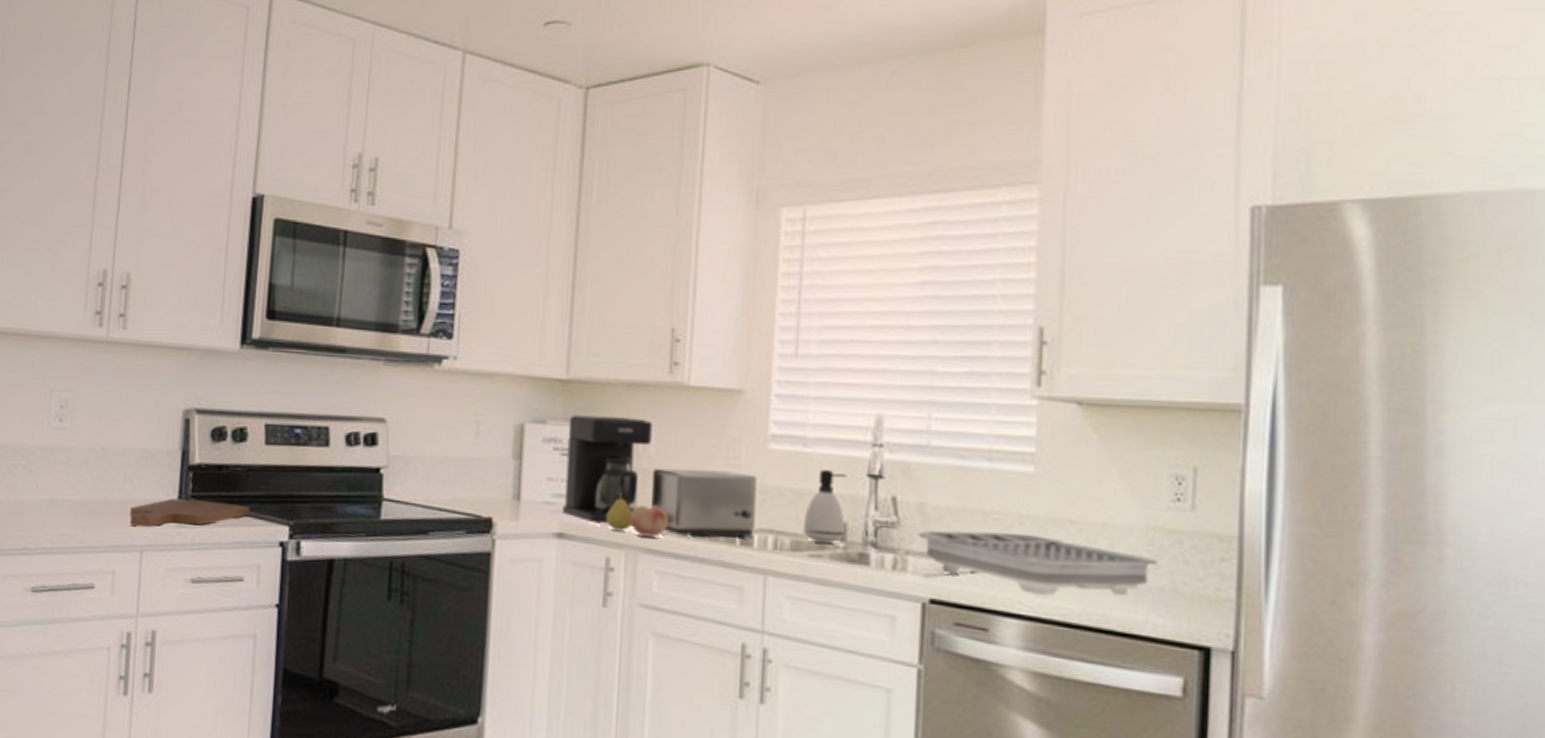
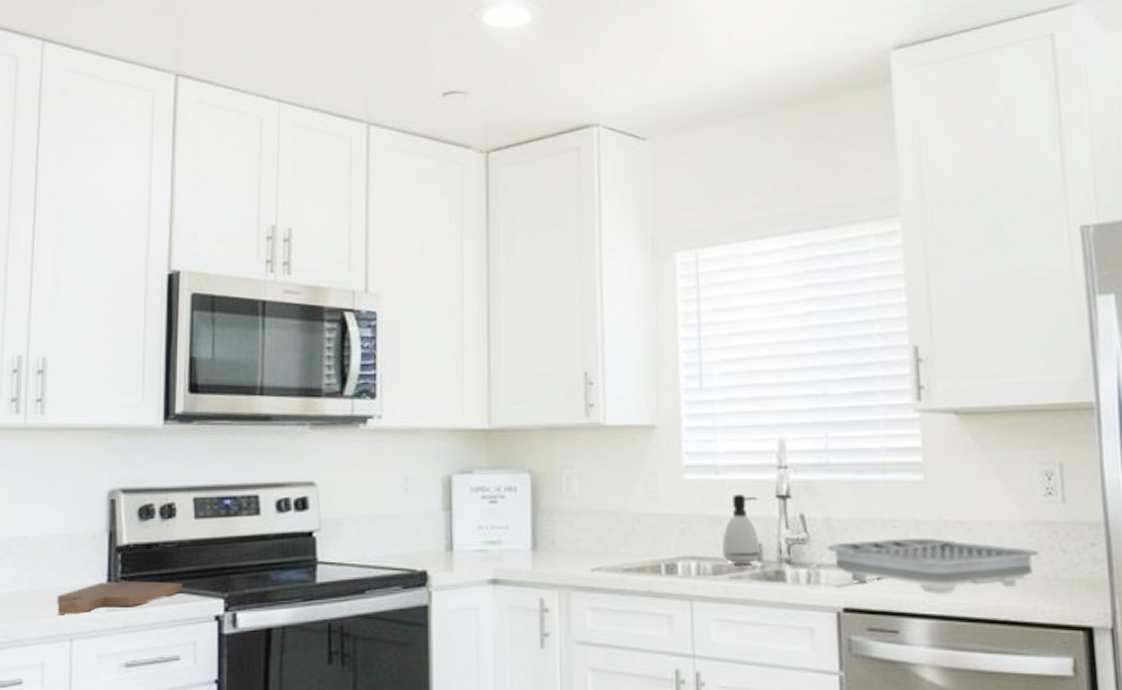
coffee maker: present [562,415,653,524] -> none [494,461,574,567]
fruit: present [605,492,633,532] -> none [536,534,563,572]
fruit: present [629,505,668,539] -> none [559,543,596,576]
toaster: present [651,467,757,537] -> none [578,504,678,571]

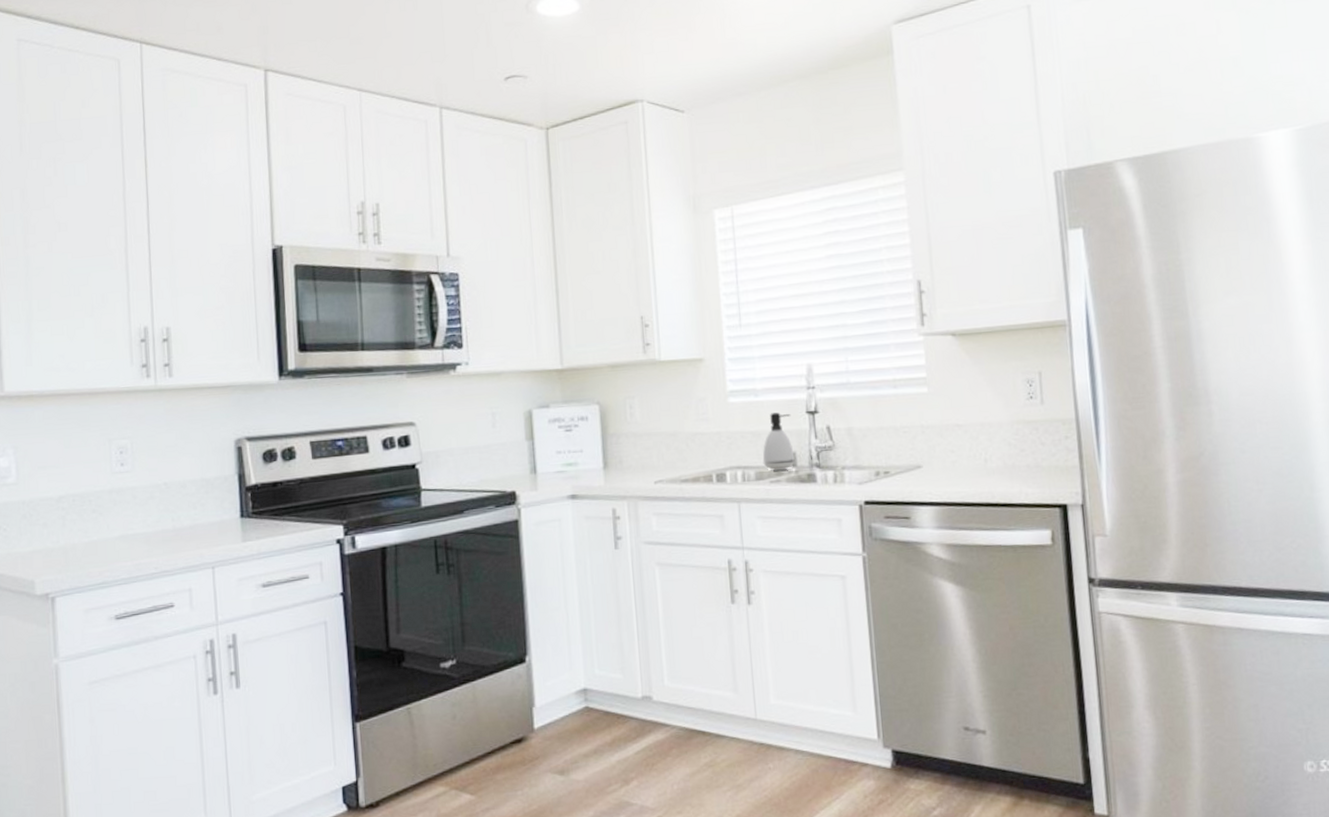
cutting board: present [57,581,183,615] -> none [198,513,307,547]
dish rack: present [826,538,1039,594] -> none [849,440,1023,485]

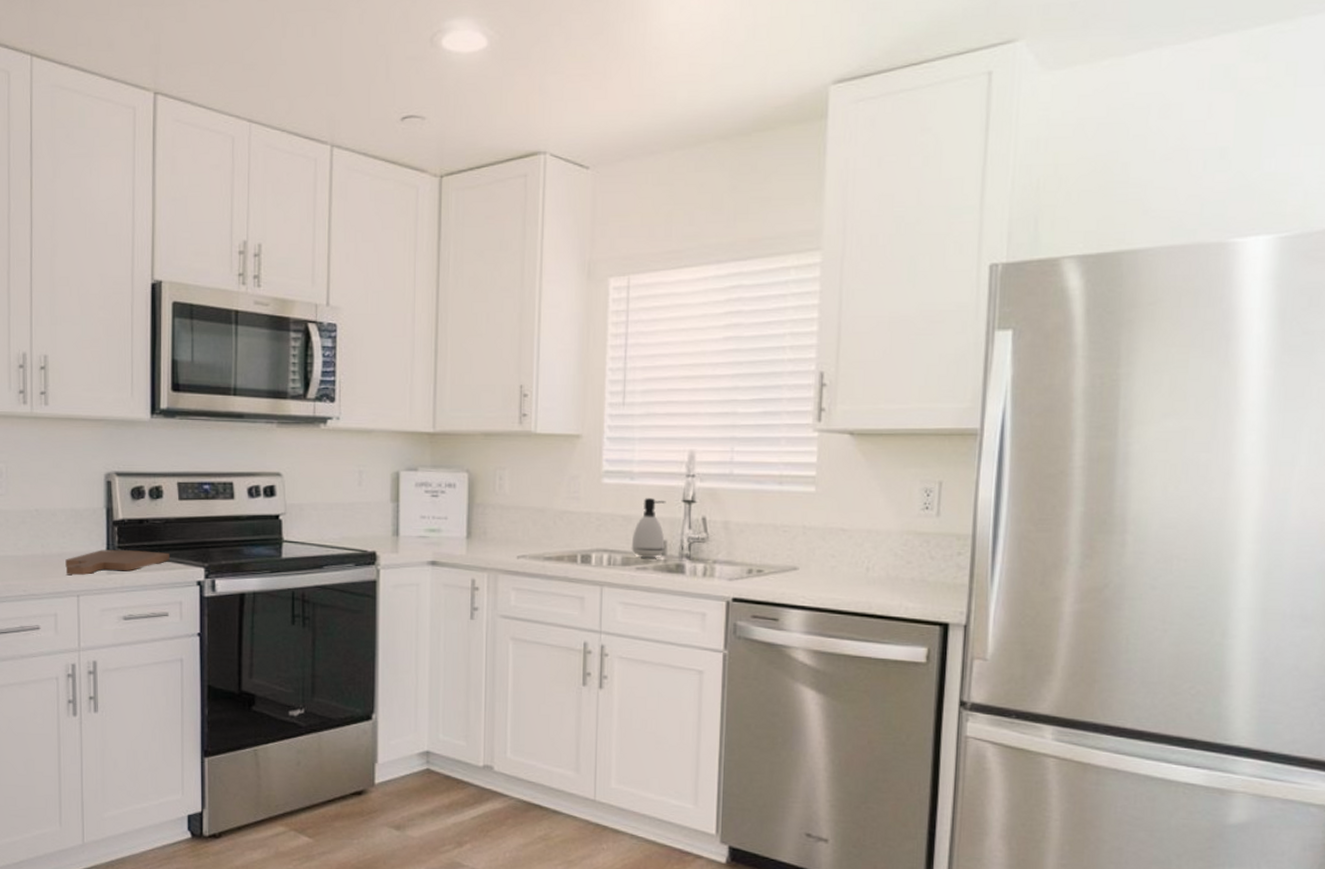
cutting board: none [198,513,307,547] -> present [65,550,170,576]

